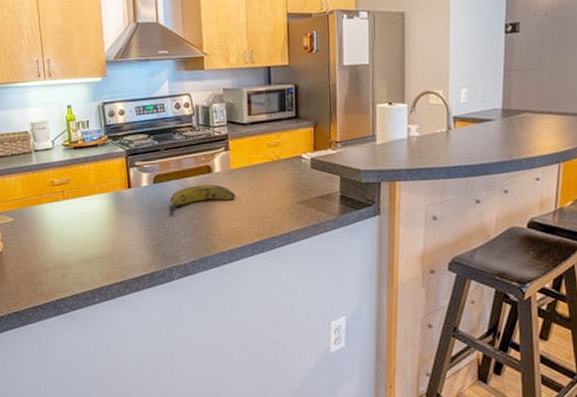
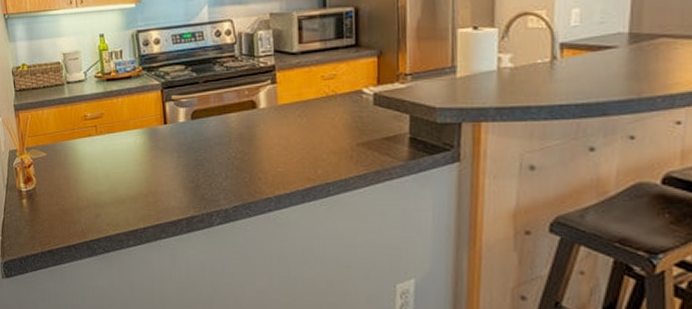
banana: present [168,184,235,214] -> none [208,122,283,153]

